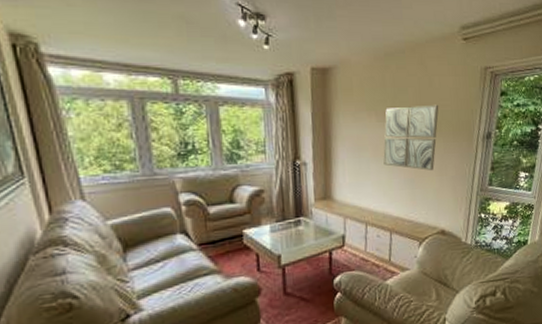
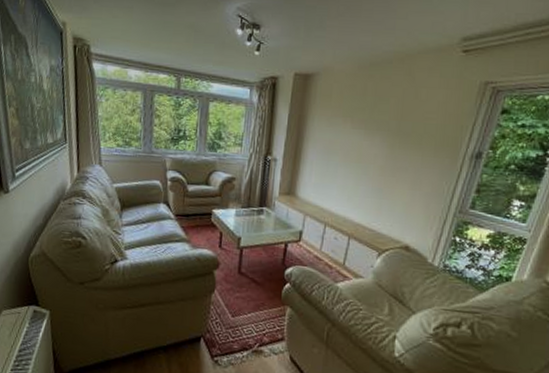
wall art: present [383,104,439,170] -> none [352,116,423,183]

